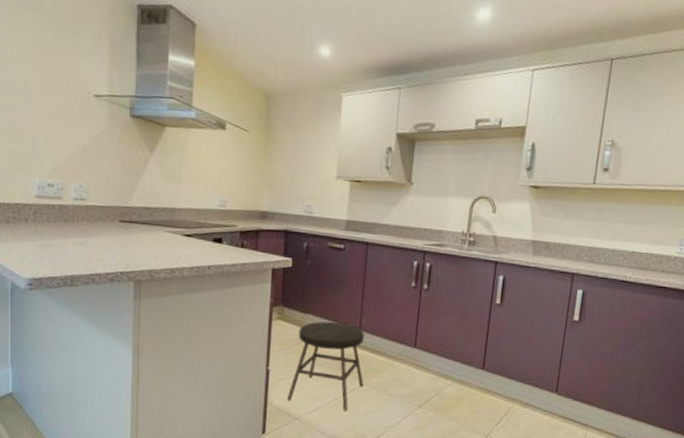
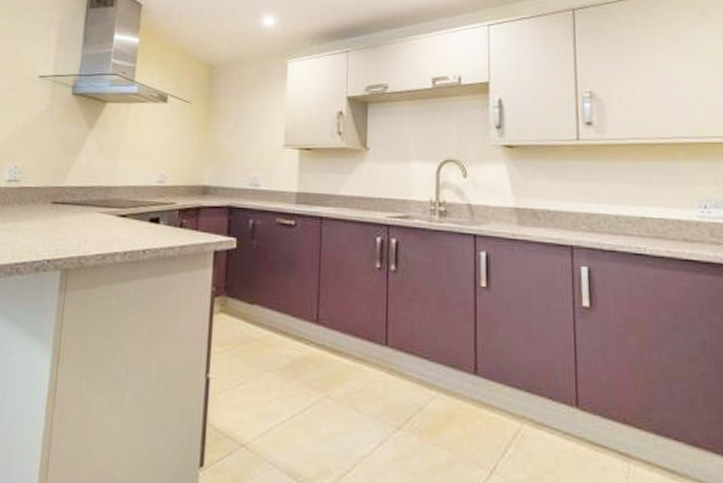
stool: present [286,321,364,411] -> none [230,313,325,435]

